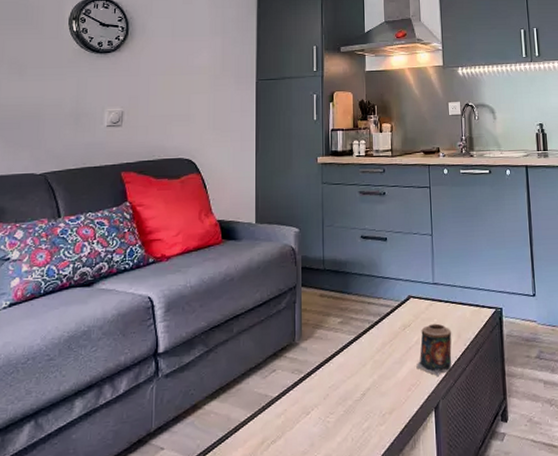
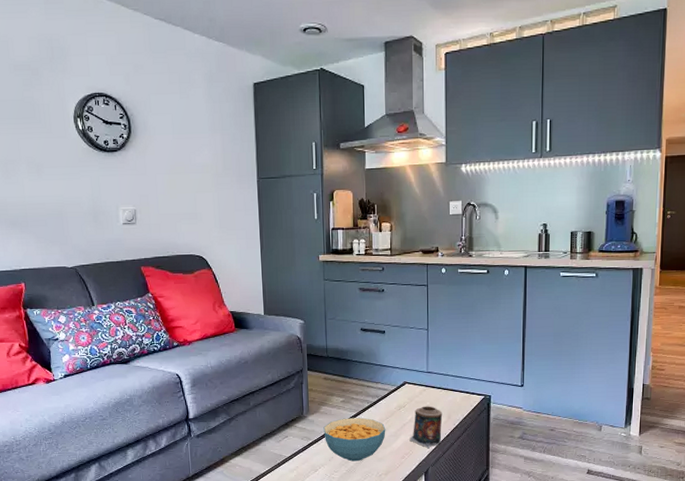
cereal bowl: none [318,341,390,399] -> present [323,417,386,462]

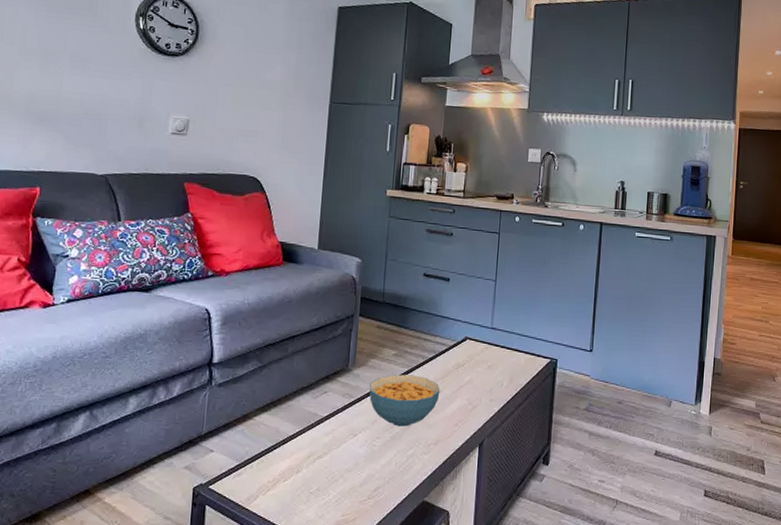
candle: present [409,406,443,448] -> none [465,366,505,415]

